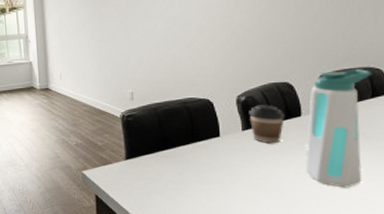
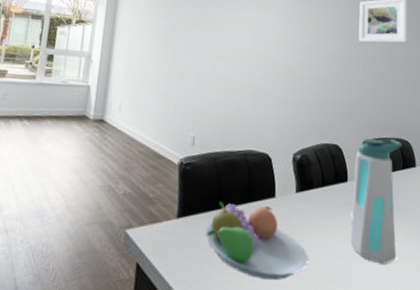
fruit bowl: none [152,143,258,205] -> present [204,201,308,281]
coffee cup: present [249,105,285,144] -> none [303,165,334,210]

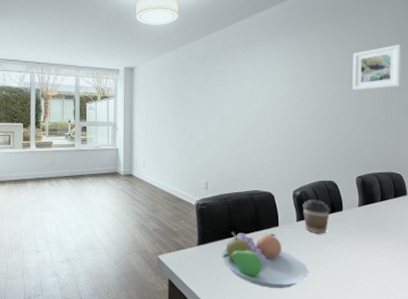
coffee cup: none [303,165,334,210] -> present [302,200,330,234]
water bottle: present [349,138,403,264] -> none [345,173,395,274]

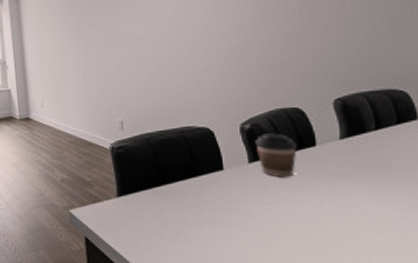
fruit bowl: present [221,231,309,289] -> none [148,178,272,248]

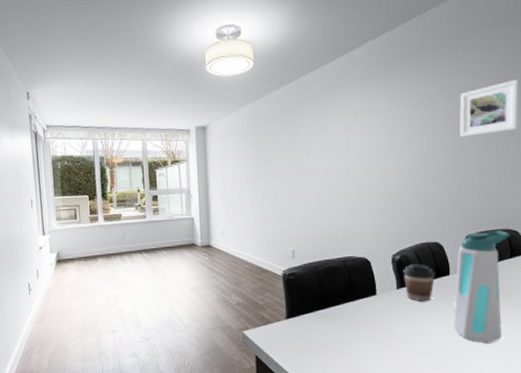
water bottle: none [324,91,396,229] -> present [452,231,511,344]

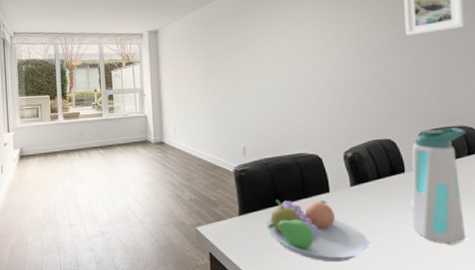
fruit bowl: none [312,302,411,363] -> present [265,199,369,263]
coffee cup: present [403,264,435,302] -> none [356,161,390,200]

